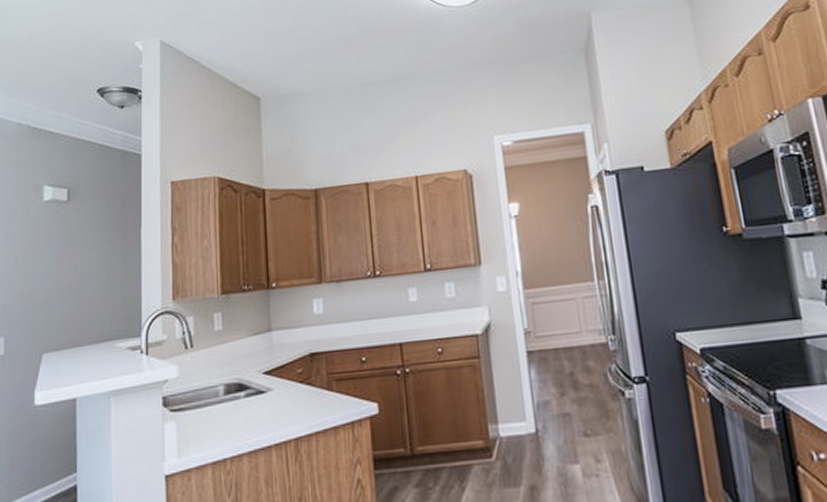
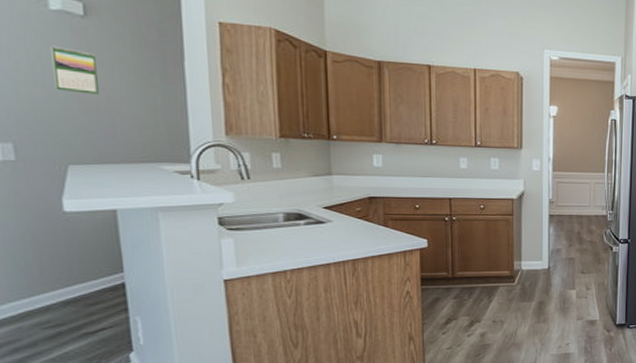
calendar: none [40,234,72,278] -> present [50,45,99,95]

